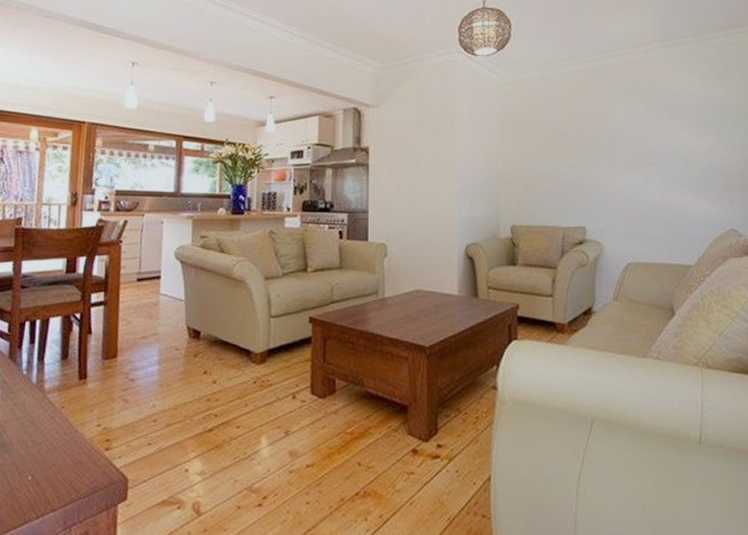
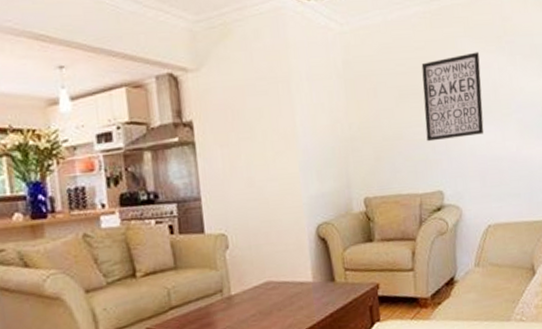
wall art: none [572,107,629,182] -> present [421,52,484,142]

